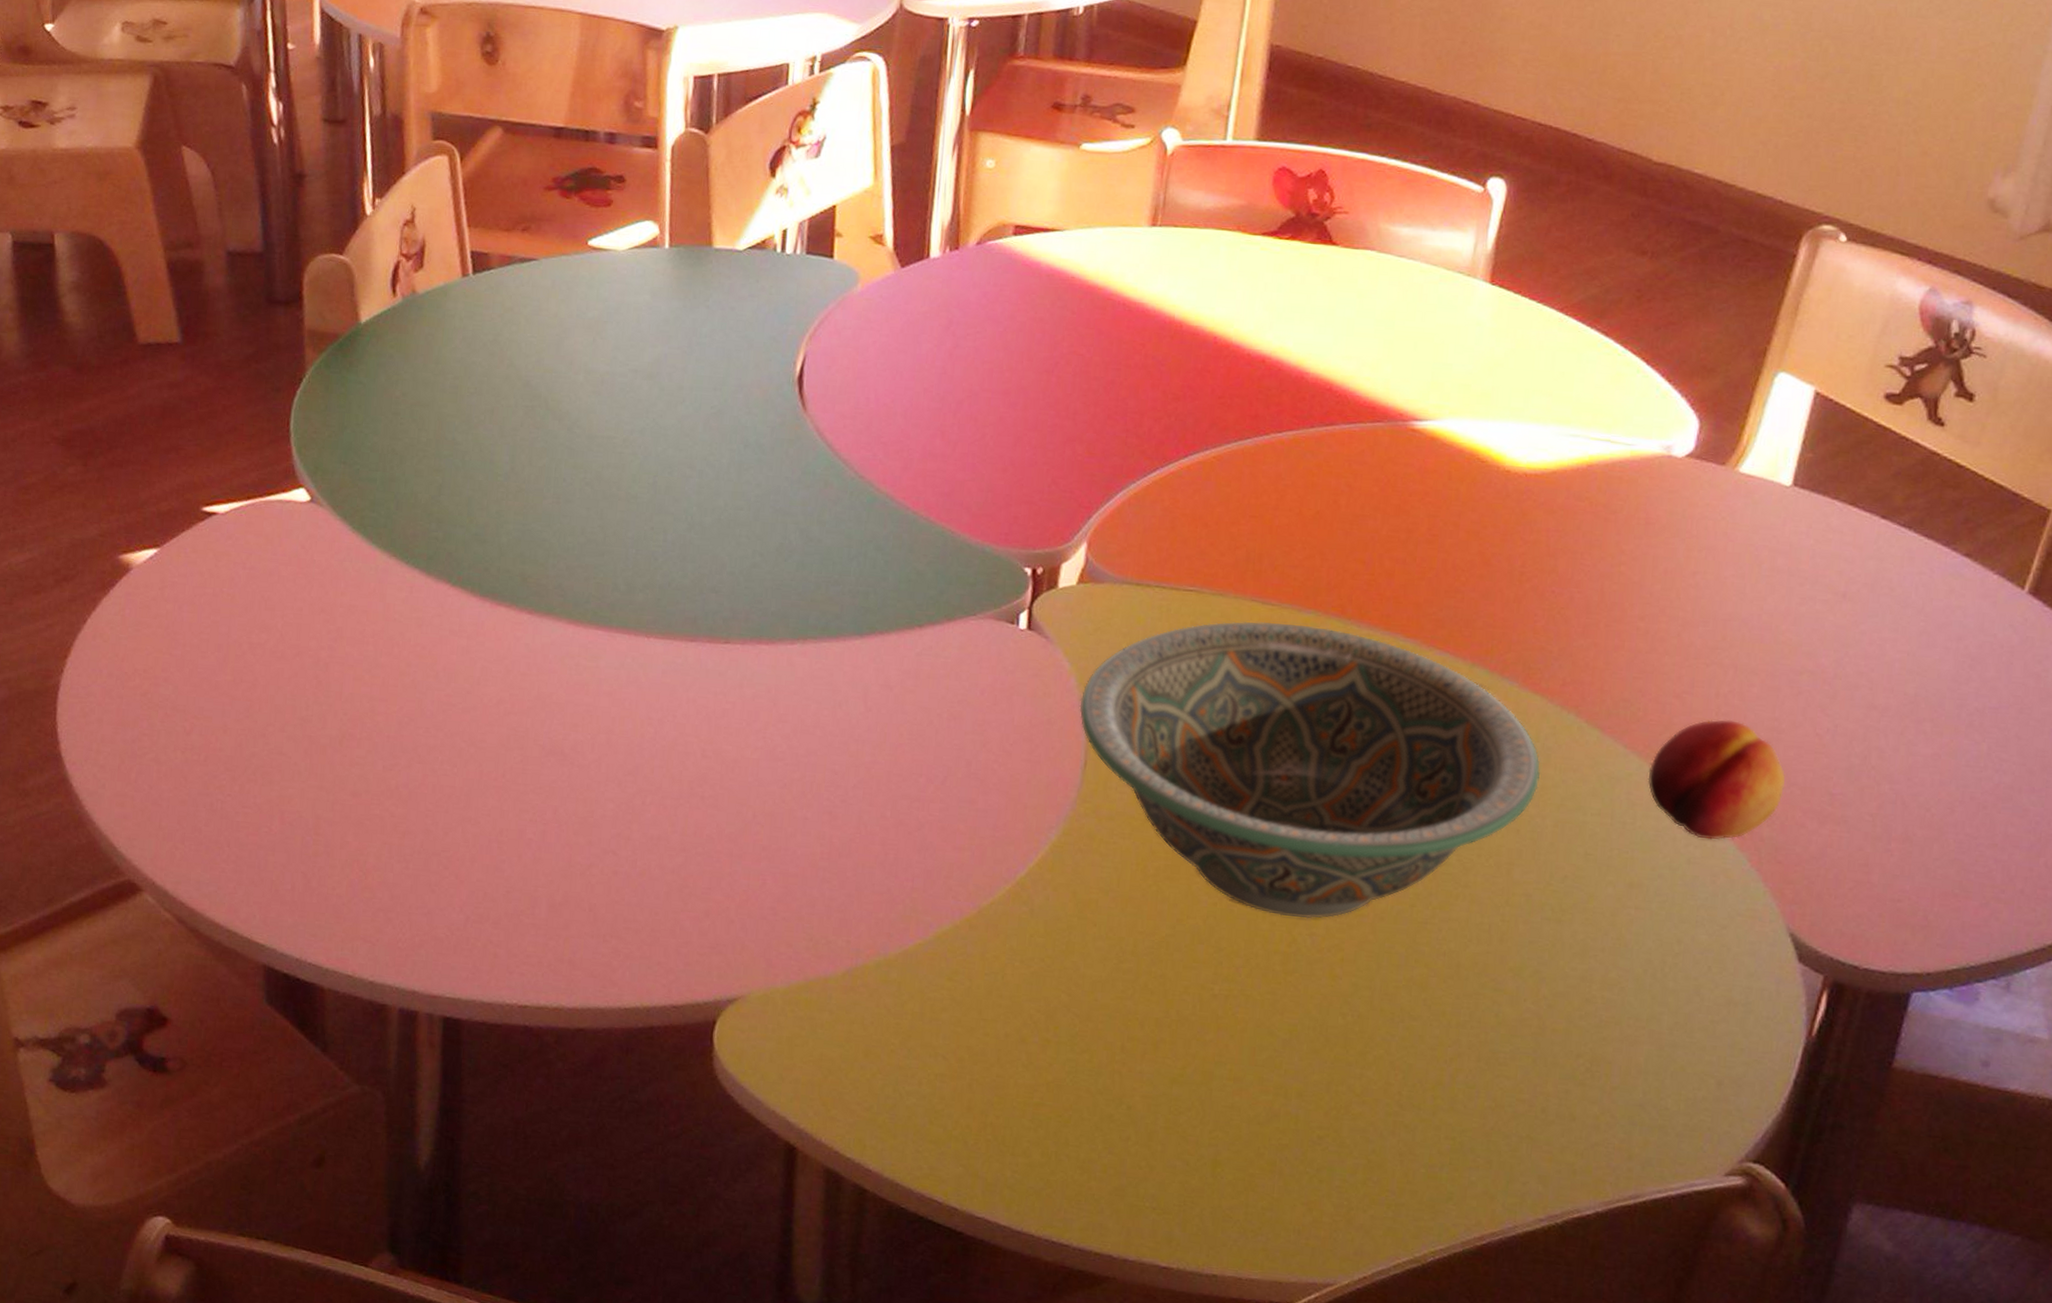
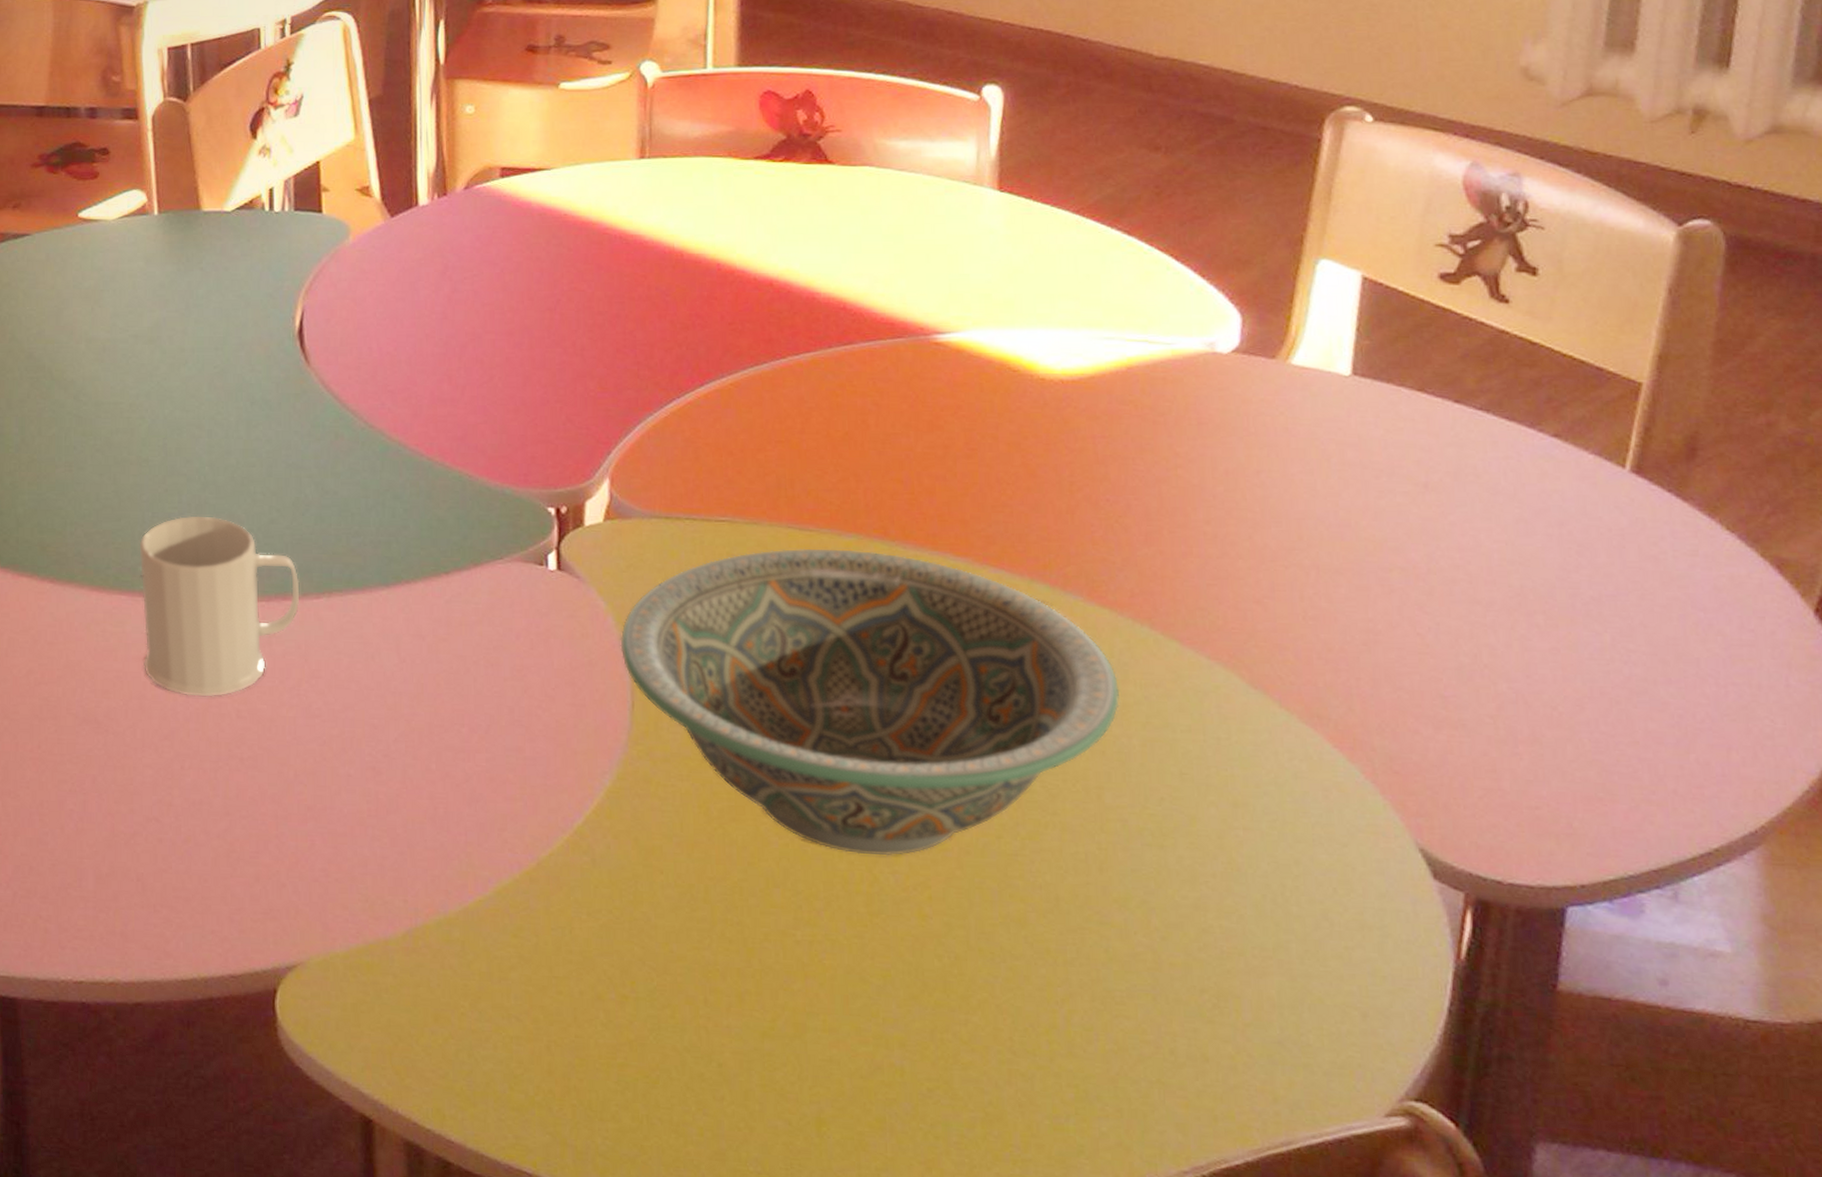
mug: none [614,555,776,736] -> present [139,515,300,697]
fruit: present [1647,720,1786,840] -> none [1237,624,1391,752]

